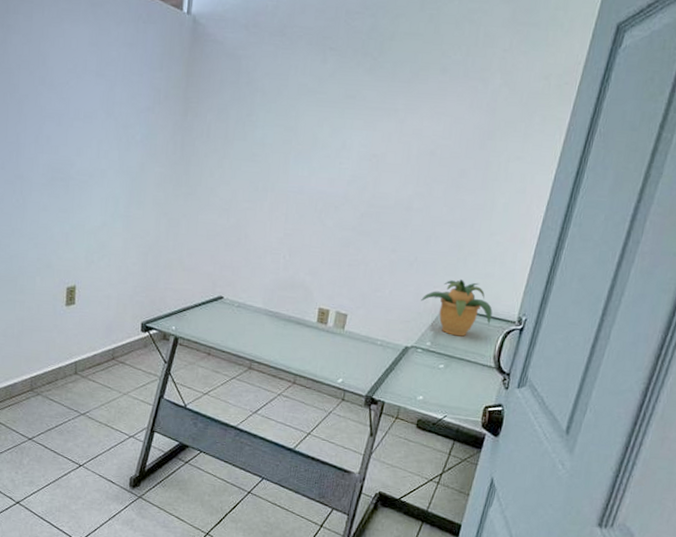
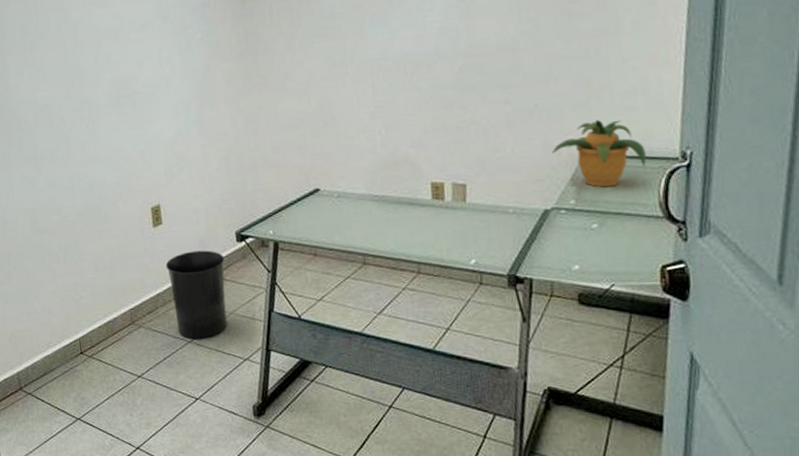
waste bin: none [71,333,128,414] -> present [165,250,227,339]

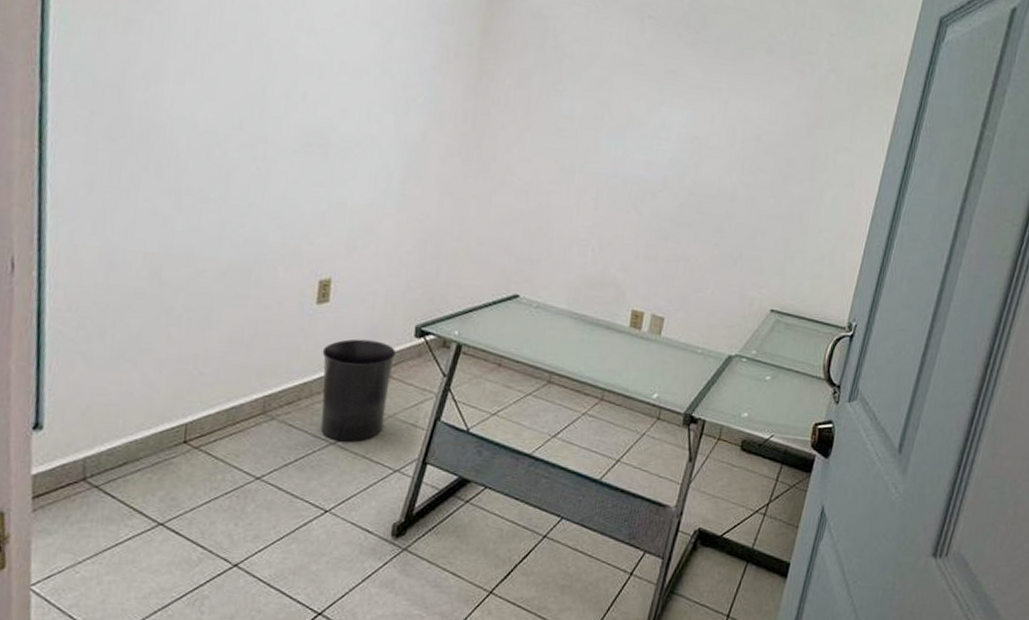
potted plant: present [552,120,647,187] -> none [746,280,822,344]

